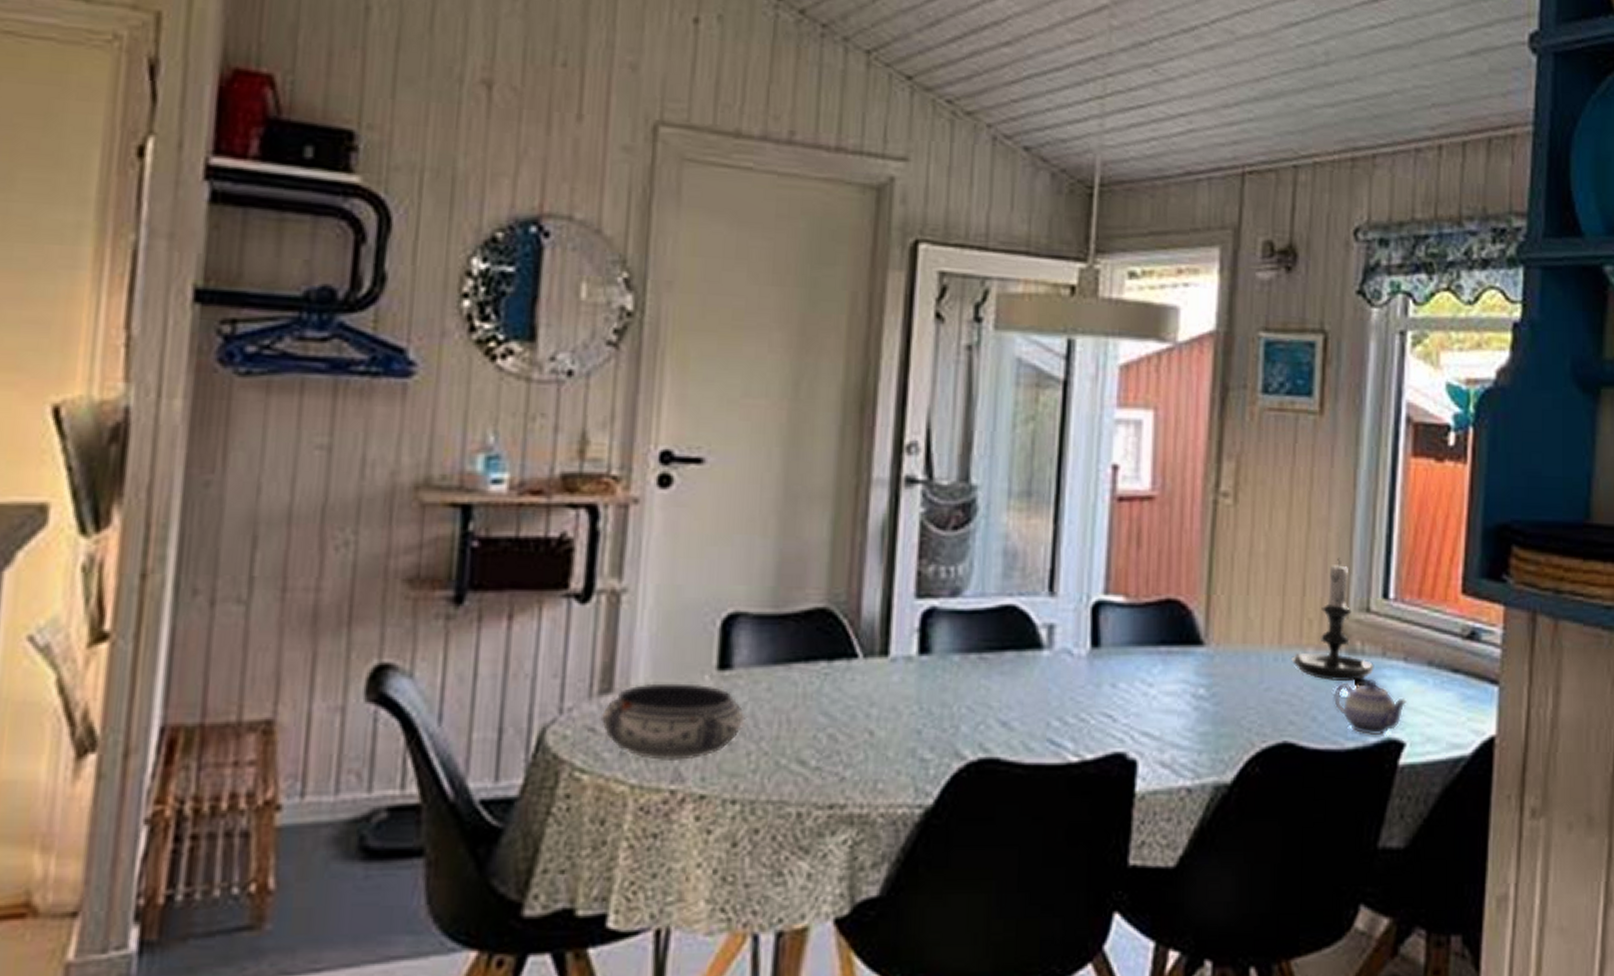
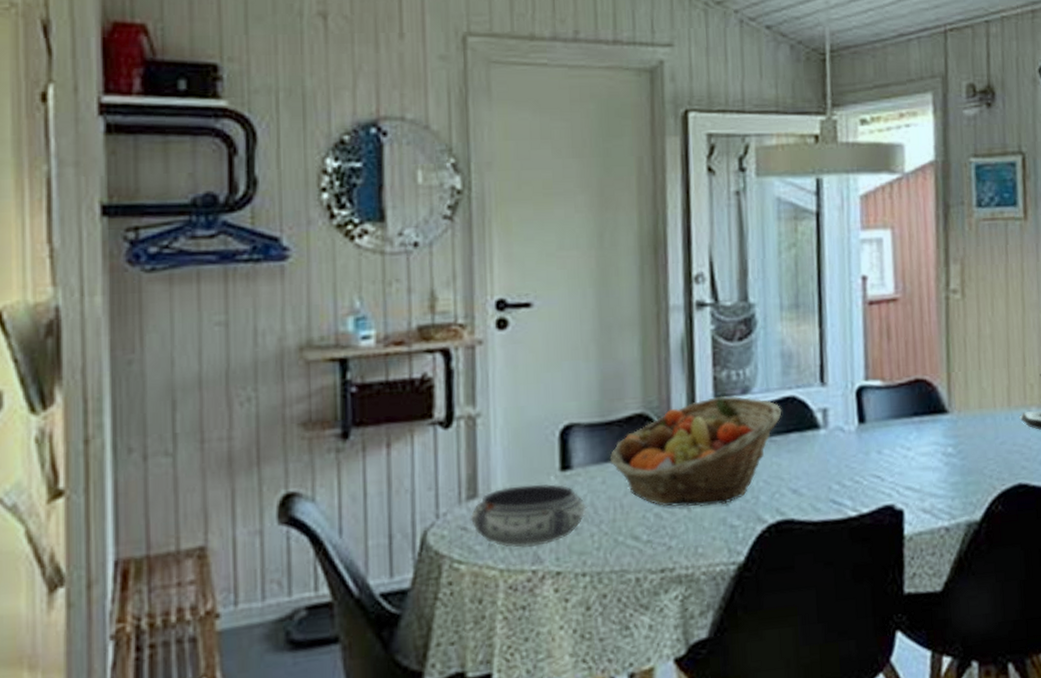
fruit basket: none [779,595,998,731] -> present [610,395,782,507]

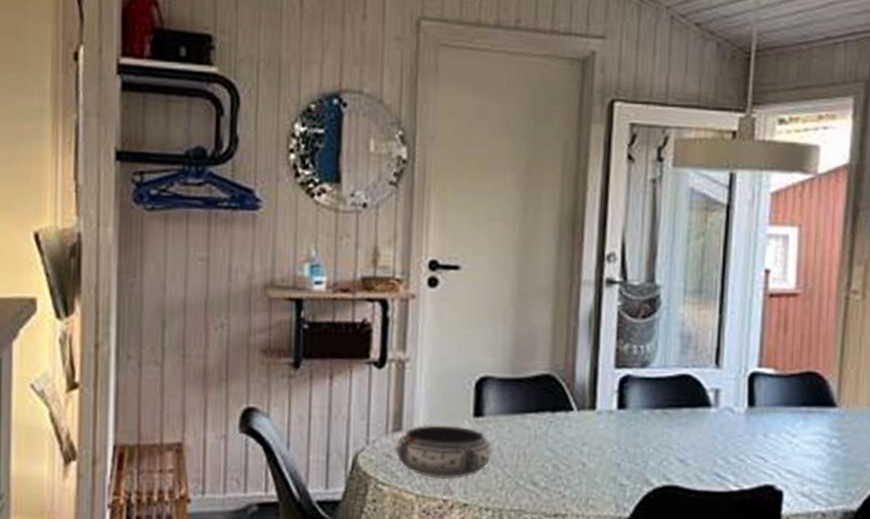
fruit basket: present [610,395,782,507] -> none [517,366,677,464]

